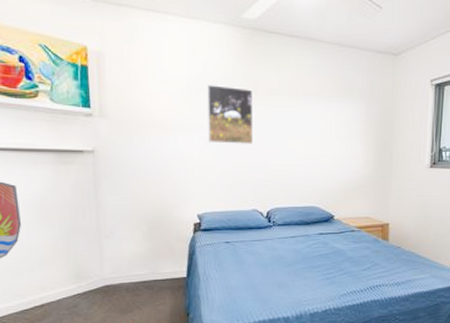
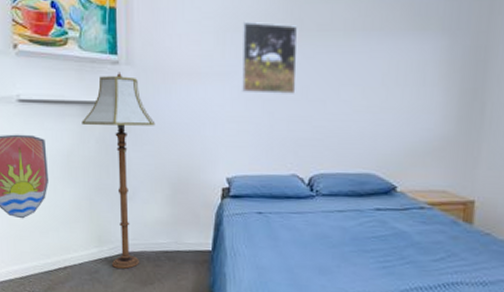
floor lamp: none [55,123,130,301] -> present [82,72,156,269]

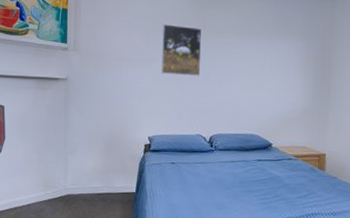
floor lamp: present [82,72,156,269] -> none [36,56,95,208]

